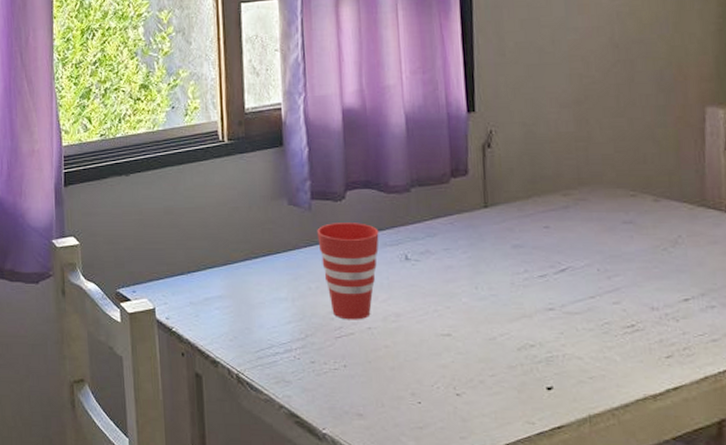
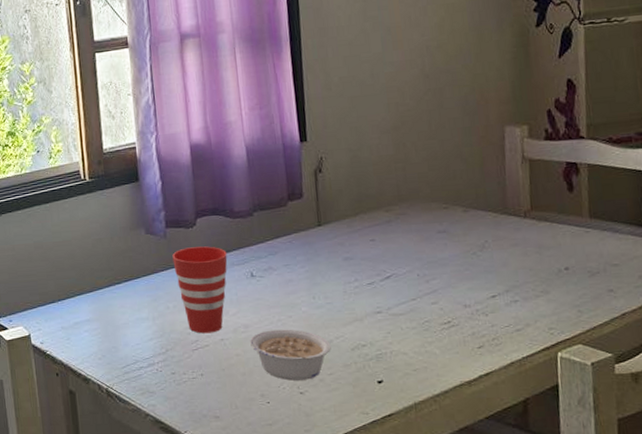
legume: none [401,321,494,380] -> present [250,329,331,381]

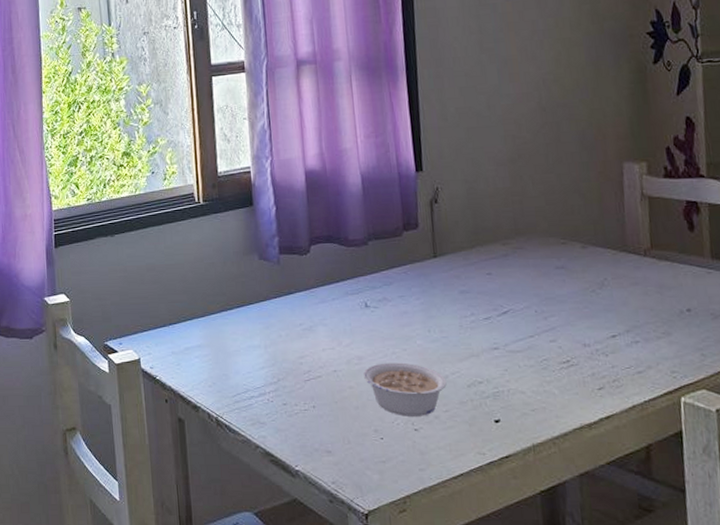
cup: present [172,246,228,334] -> none [285,274,342,364]

